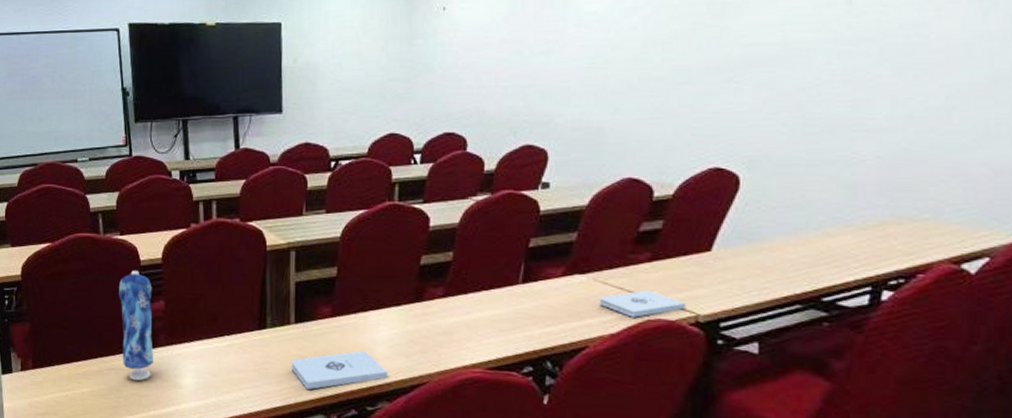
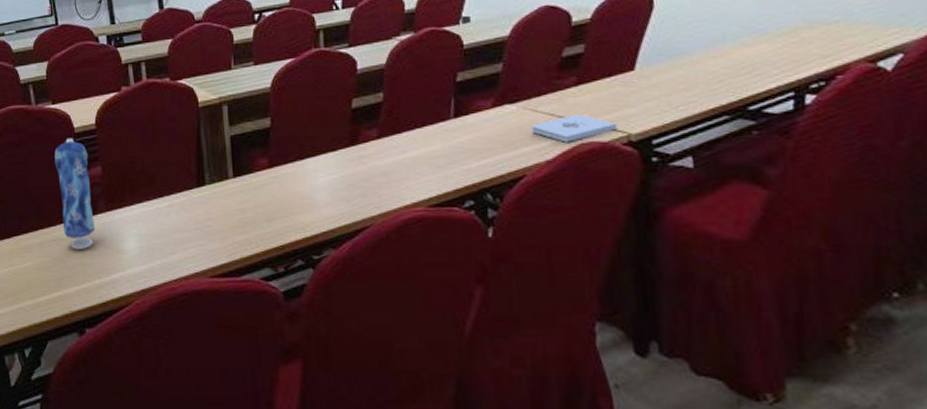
notepad: present [291,351,389,390] -> none [233,200,332,243]

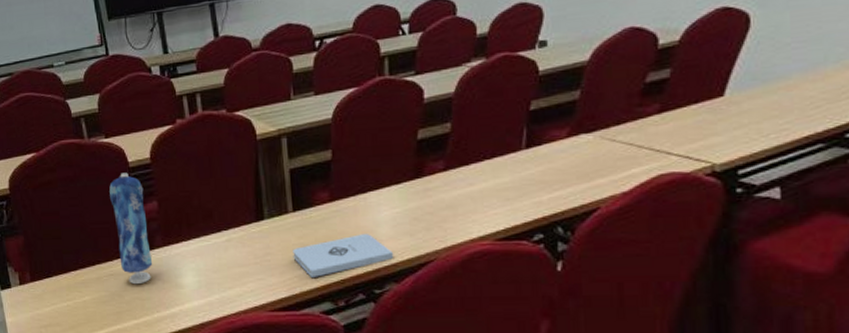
notepad: none [233,200,332,243] -> present [292,234,394,277]
notepad: present [531,114,617,142] -> none [608,143,700,173]

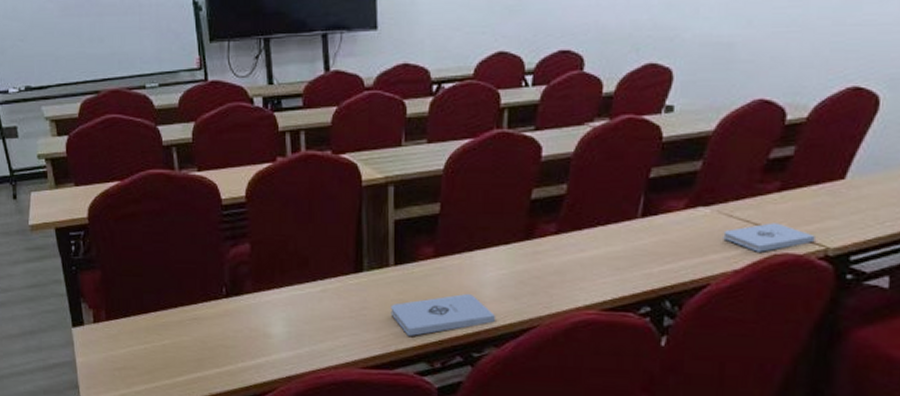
dress: present [109,172,153,285] -> none [199,210,241,331]
notepad: none [608,143,700,173] -> present [723,222,815,252]

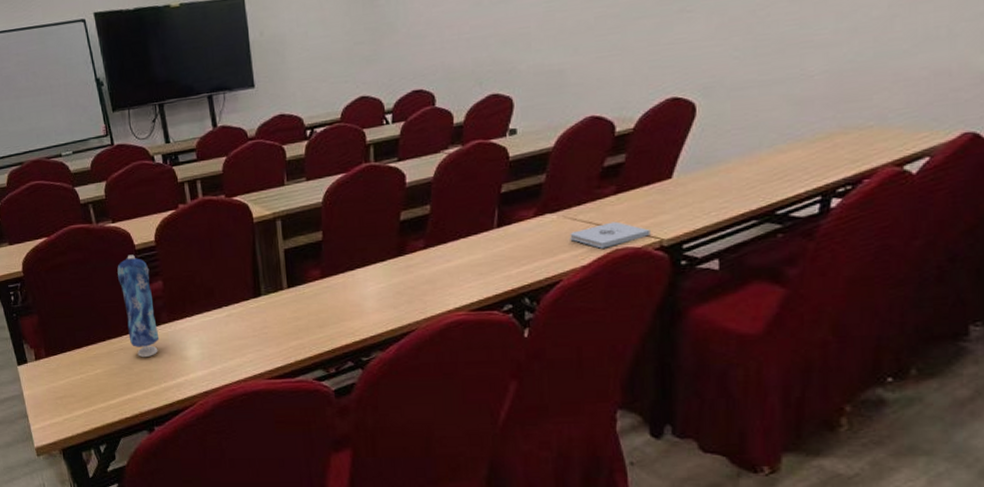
dress: none [199,210,241,331] -> present [117,254,160,358]
notepad: present [390,294,496,336] -> none [287,307,380,348]

